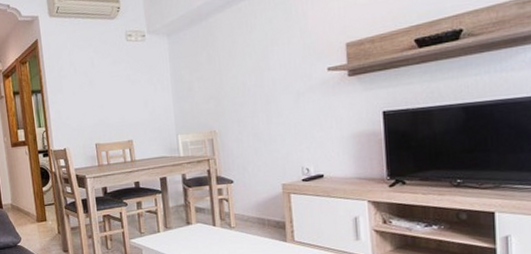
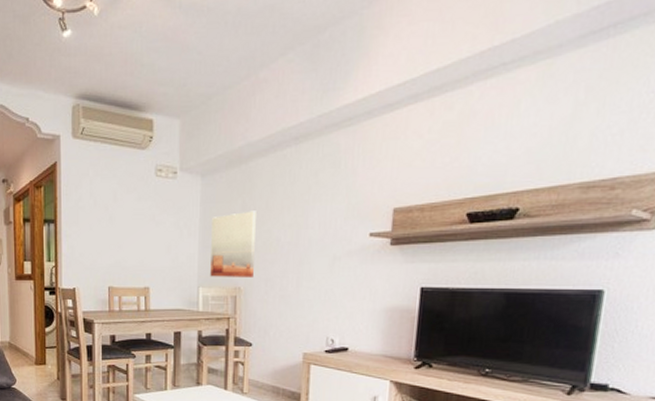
wall art: none [182,60,226,124] -> present [210,211,256,277]

